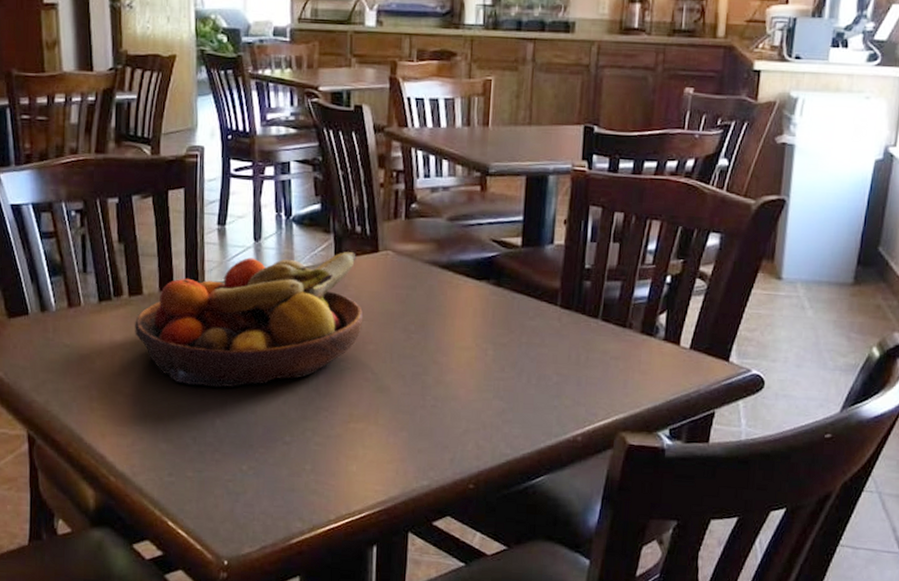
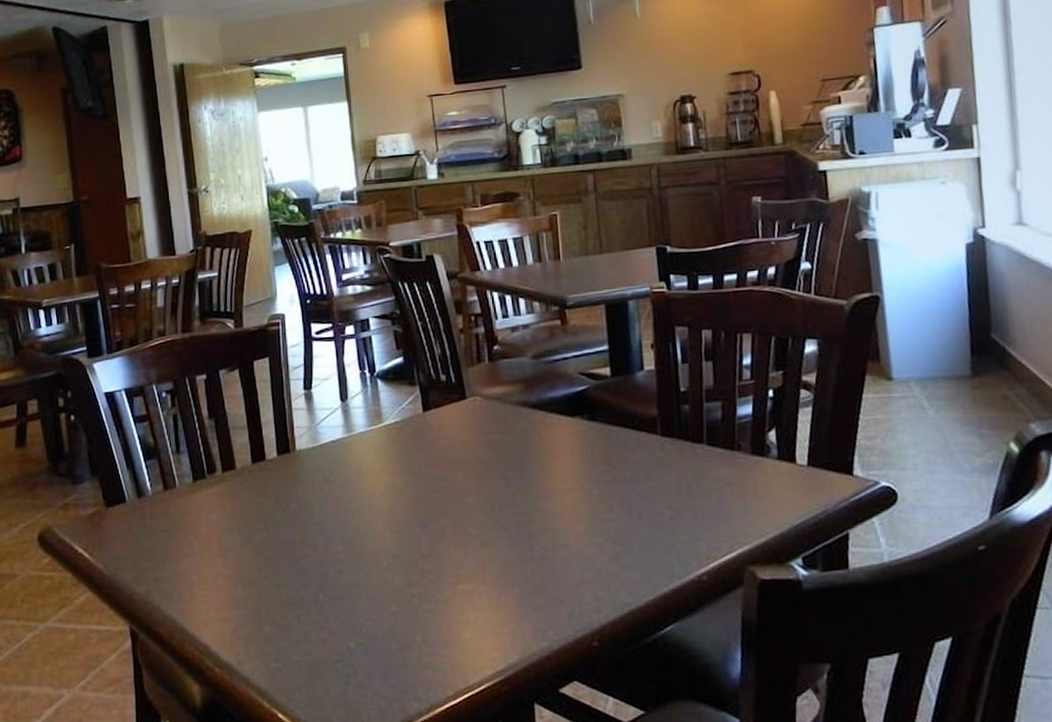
fruit bowl: present [135,251,364,388] -> none [230,401,459,560]

